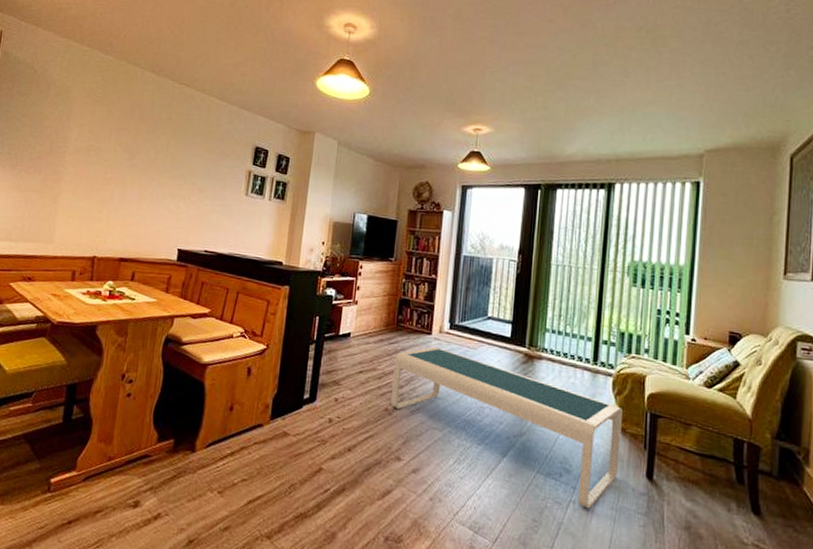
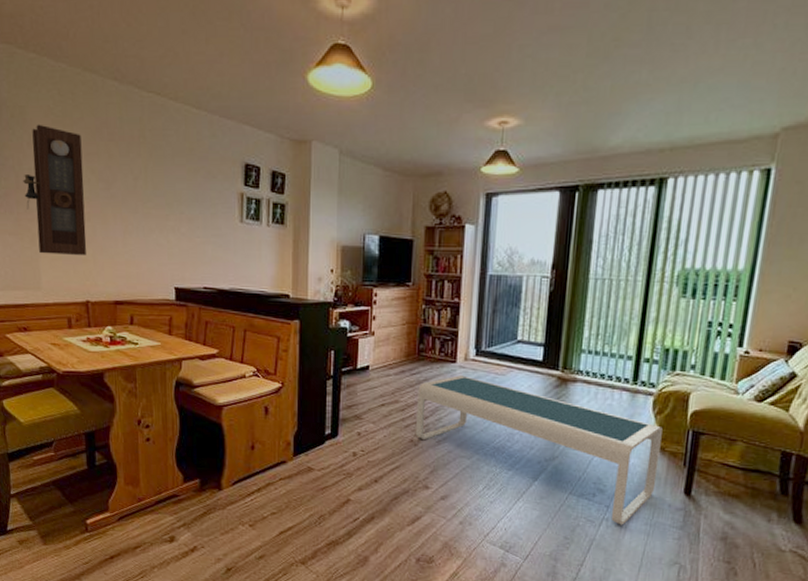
pendulum clock: none [54,102,116,216] -> present [23,124,87,256]

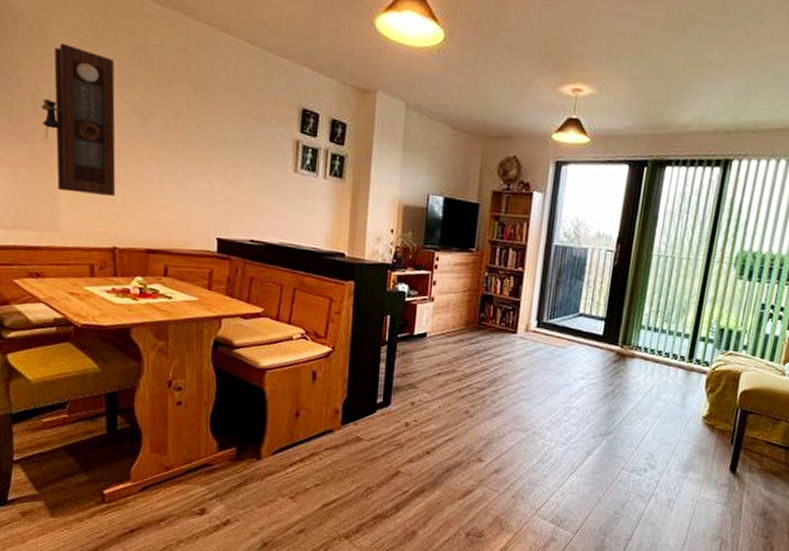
coffee table: present [415,375,663,525] -> none [471,346,714,501]

